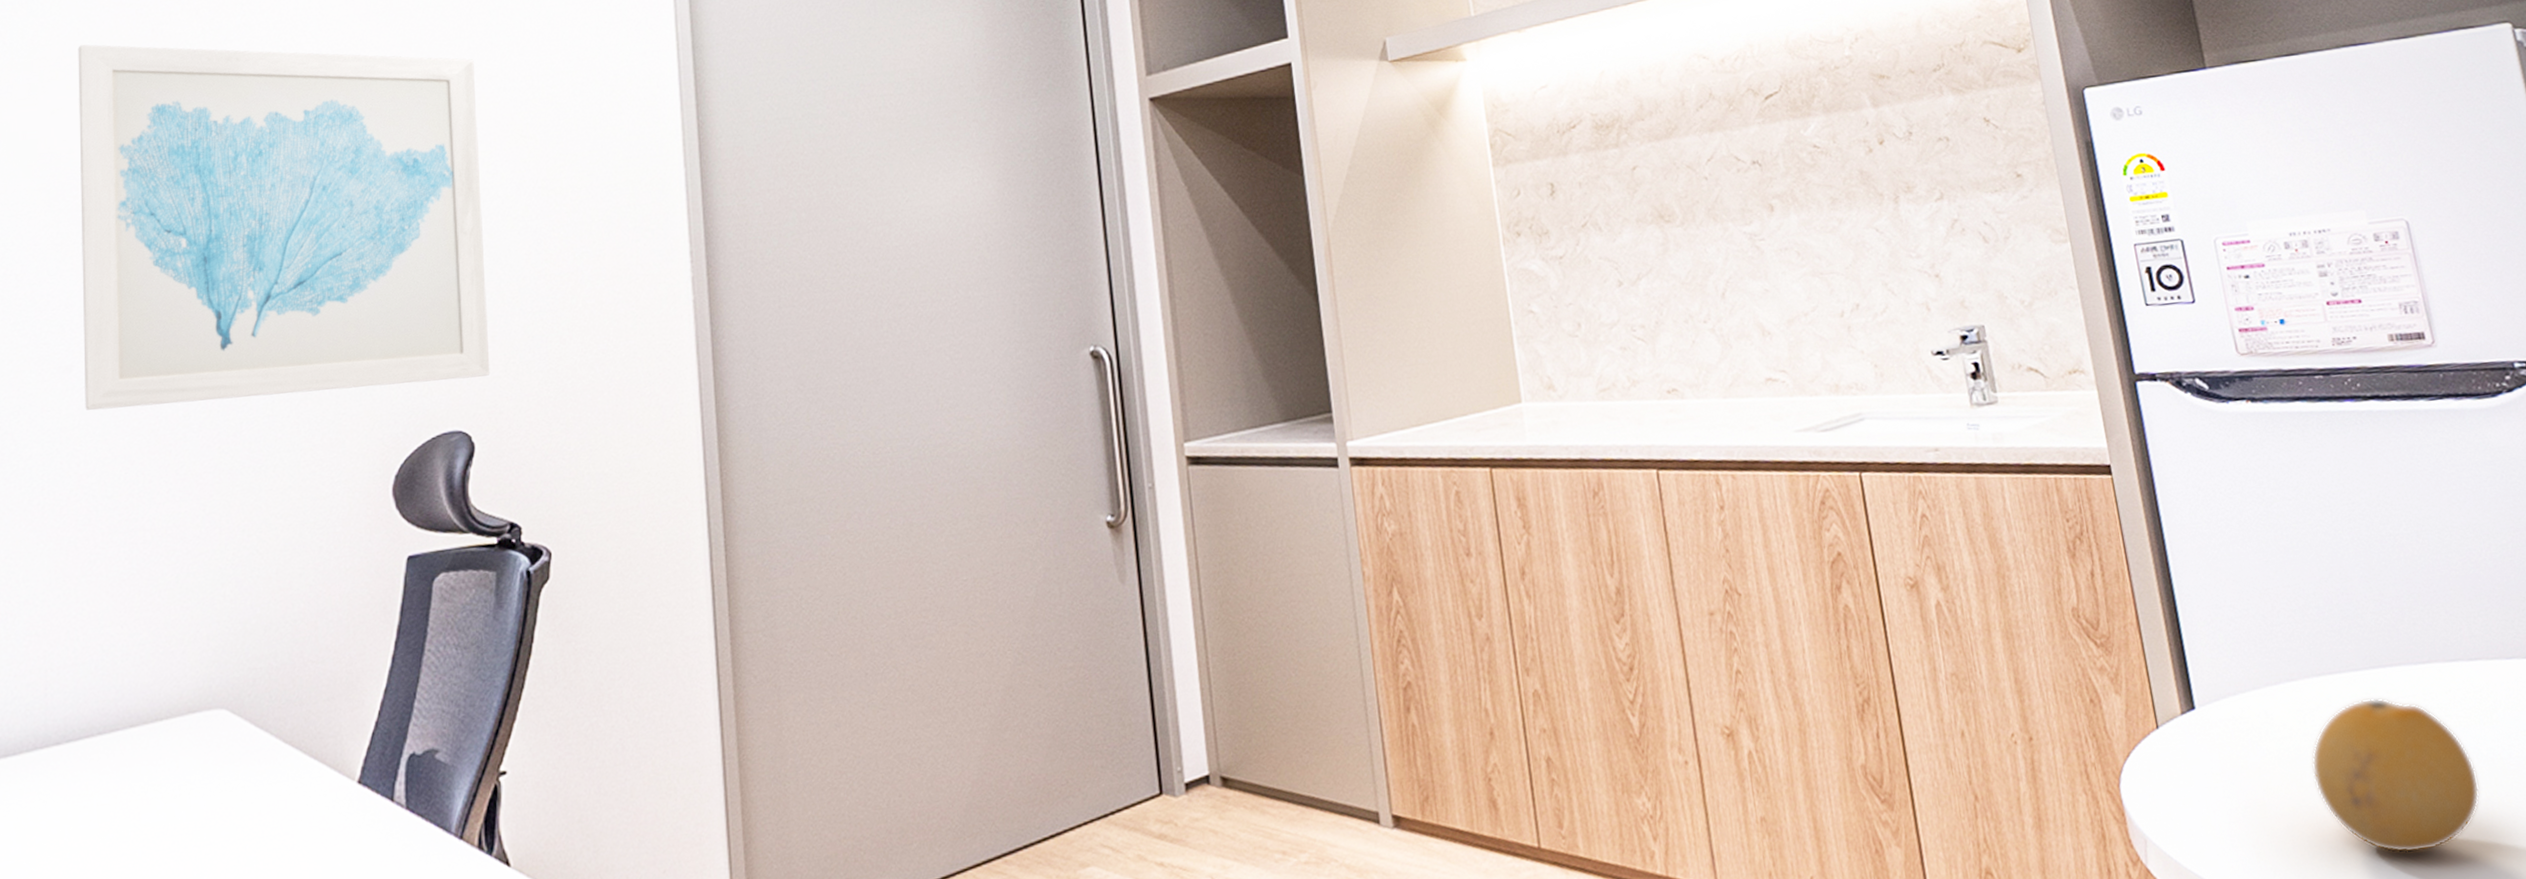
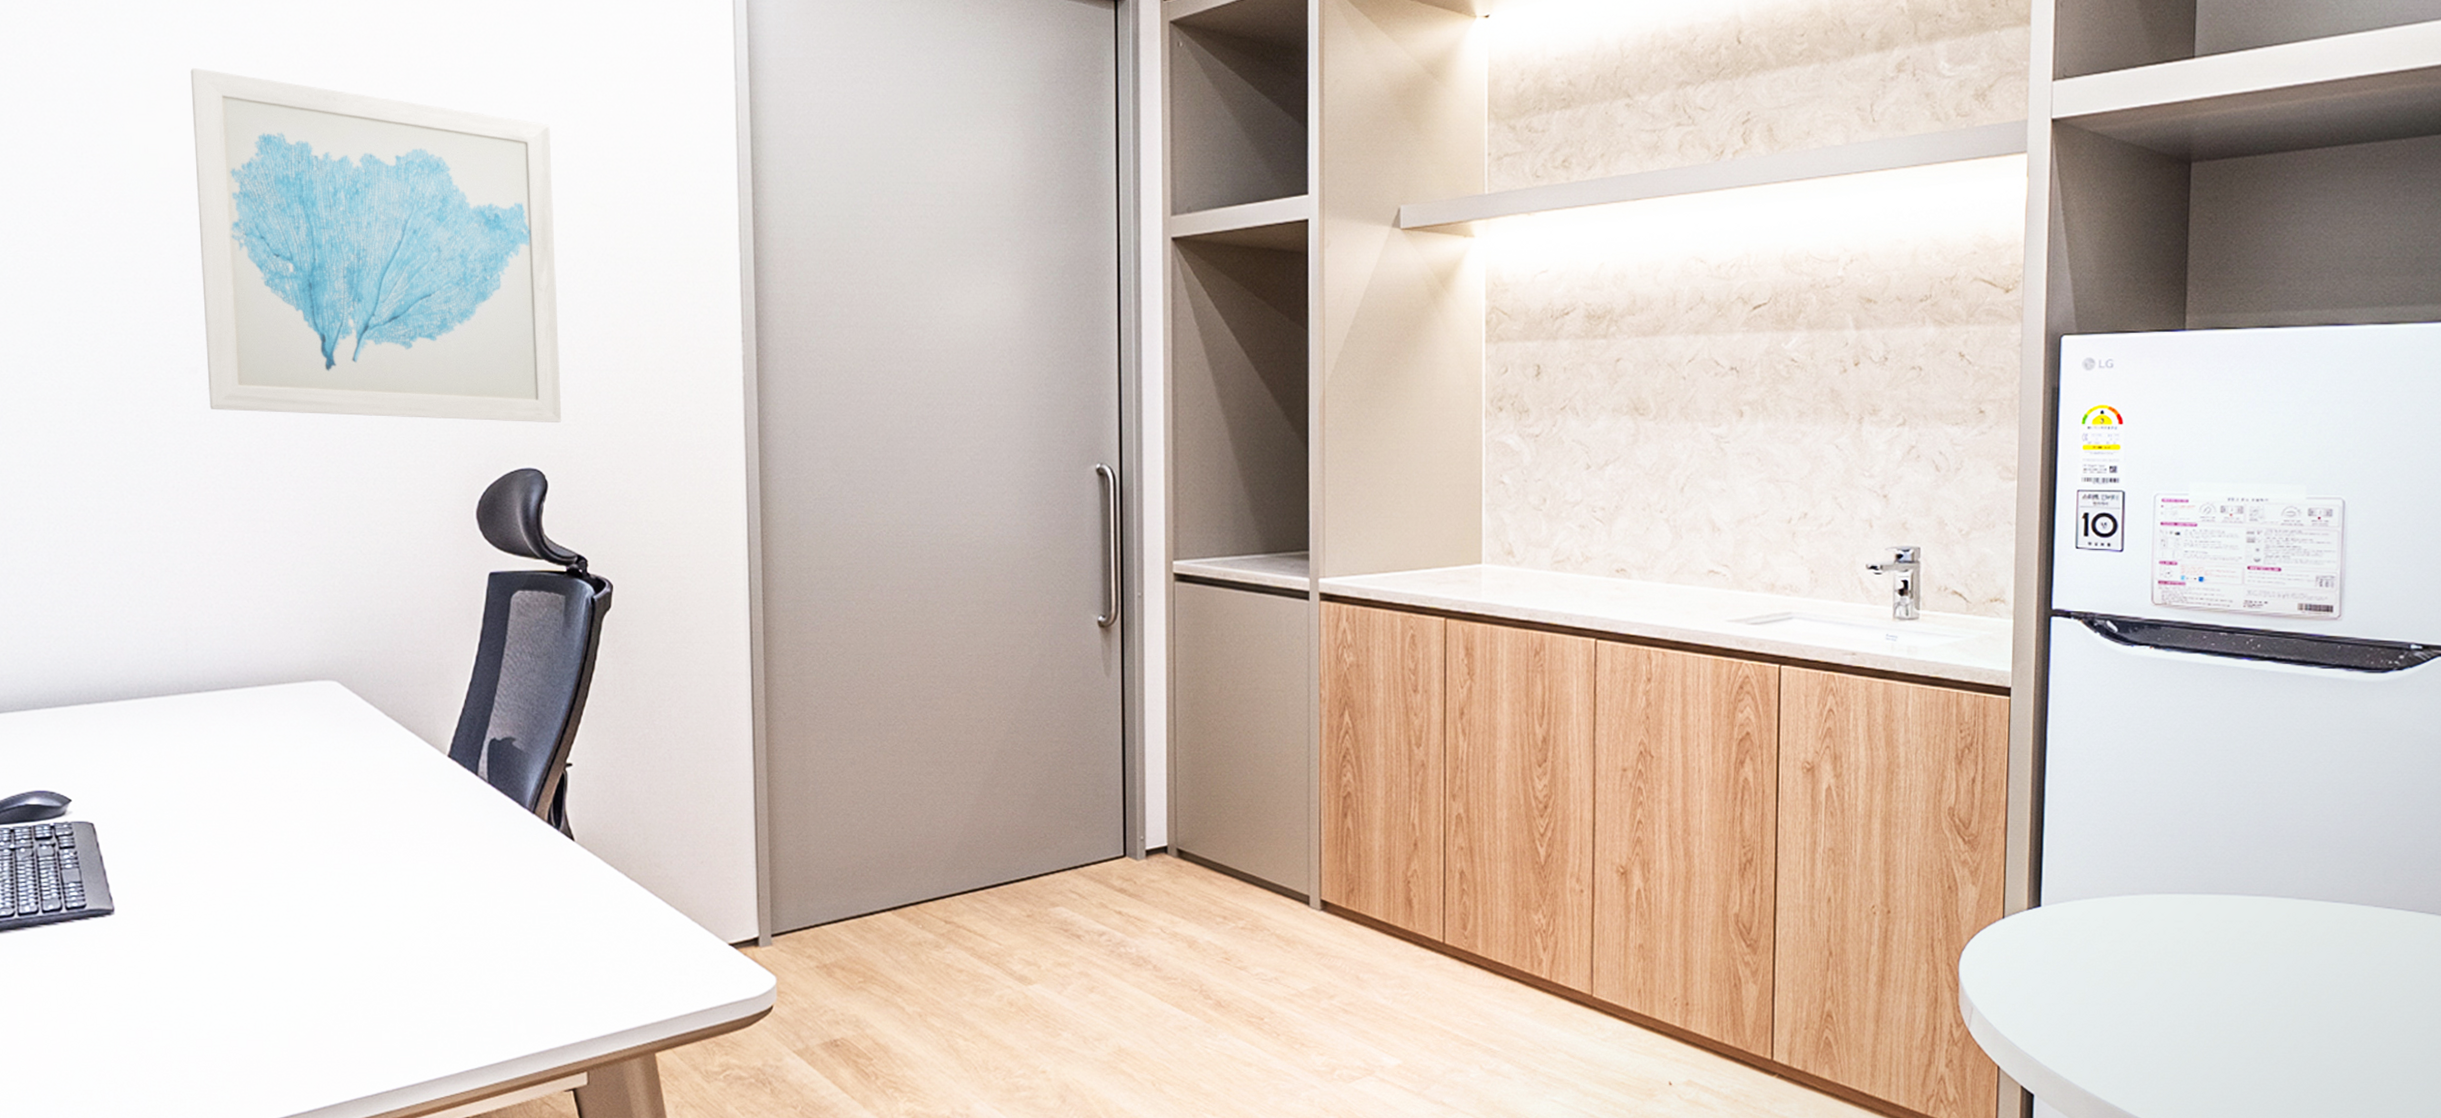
fruit: present [2312,698,2480,854] -> none [2133,918,2280,1050]

